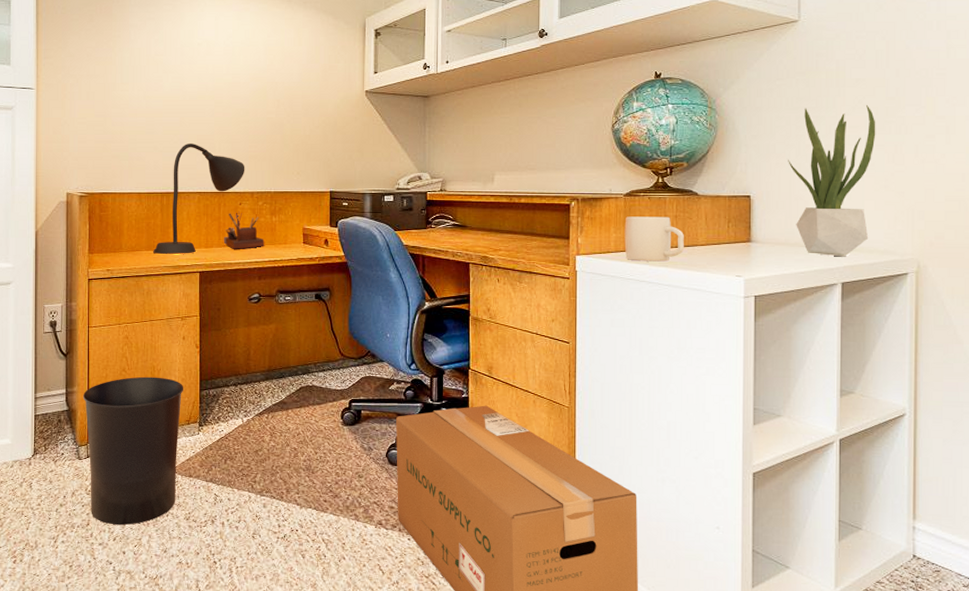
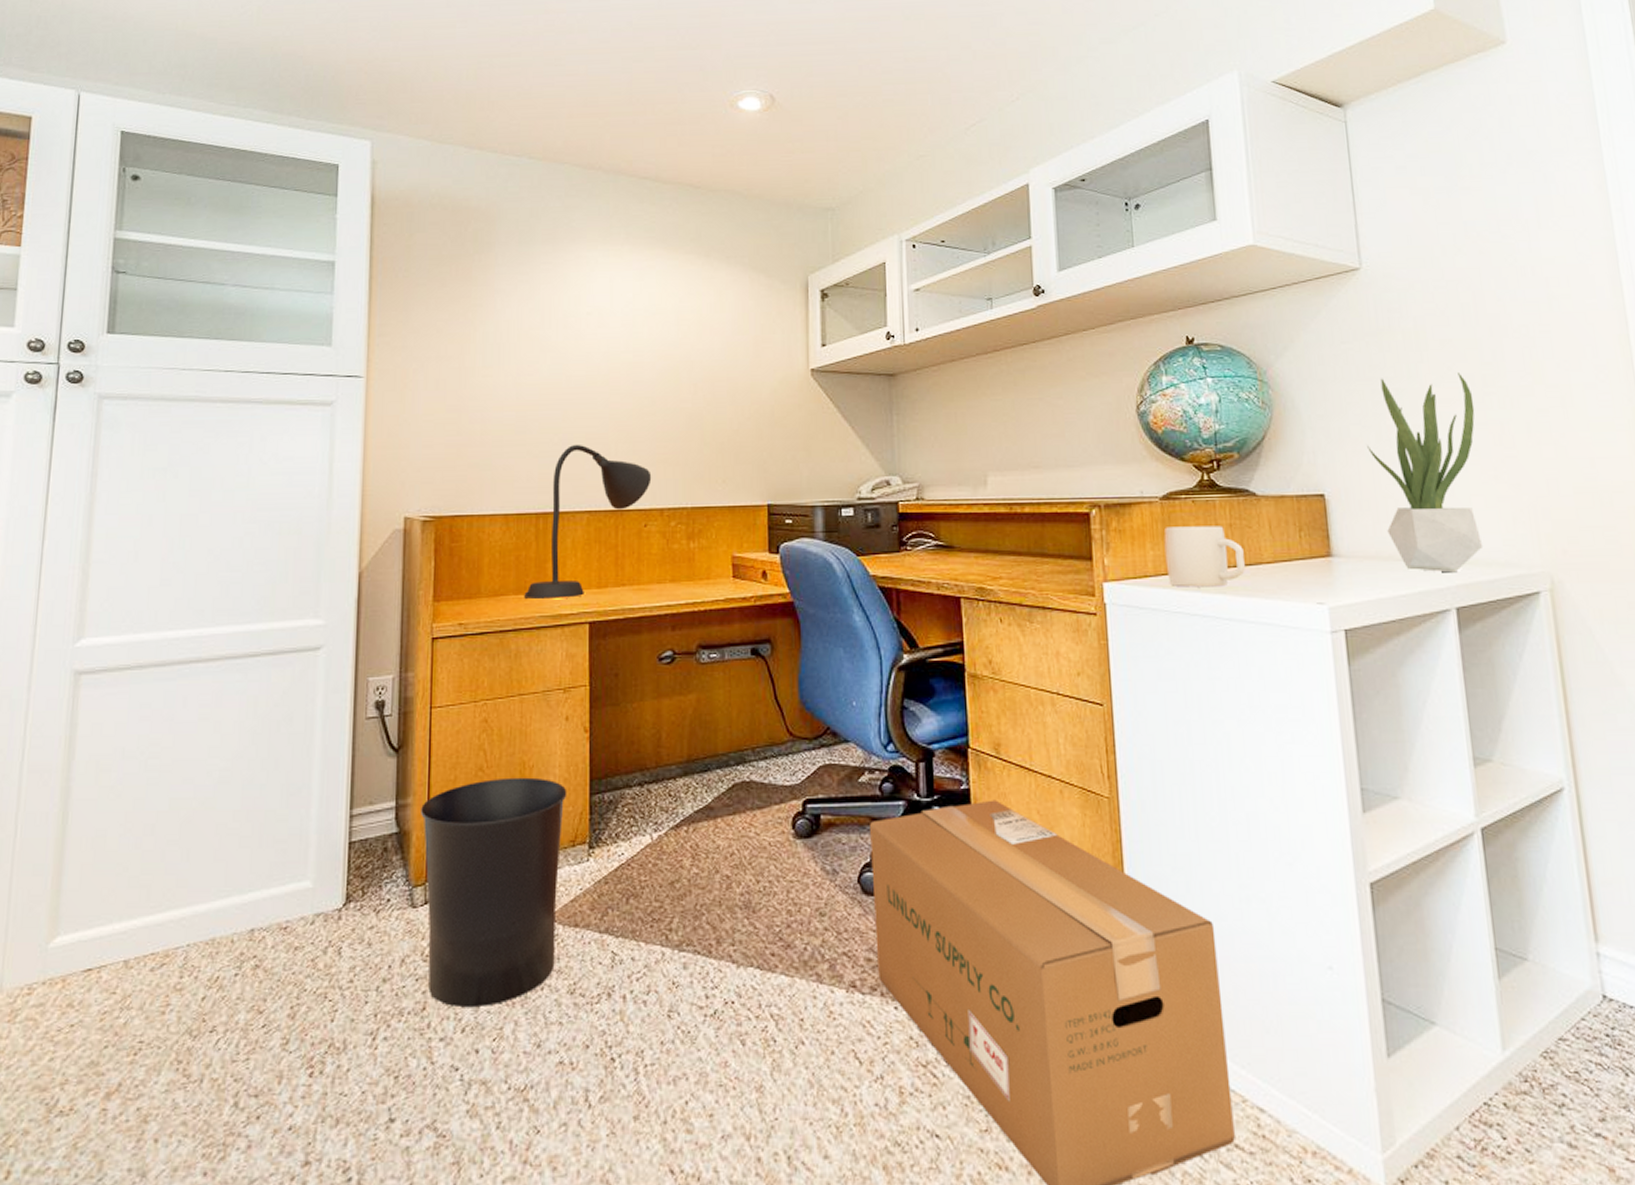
desk organizer: present [223,211,264,249] -> none [622,535,679,589]

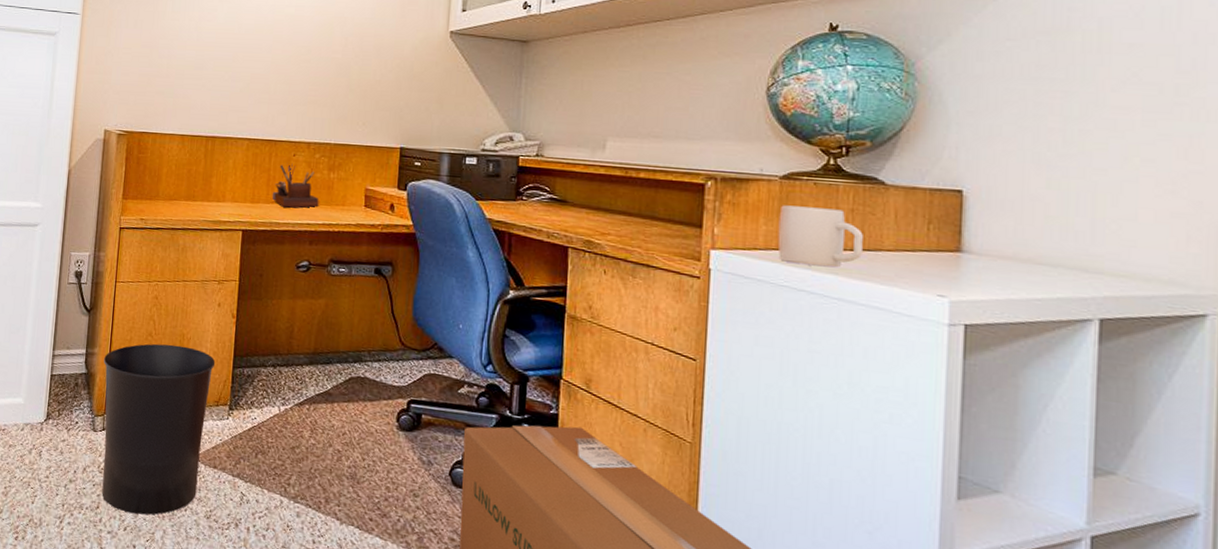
desk lamp: present [524,444,652,600] -> none [192,81,303,209]
desk organizer: none [622,535,679,589] -> present [272,163,319,208]
potted plant: present [1367,373,1484,573] -> none [1020,79,1160,284]

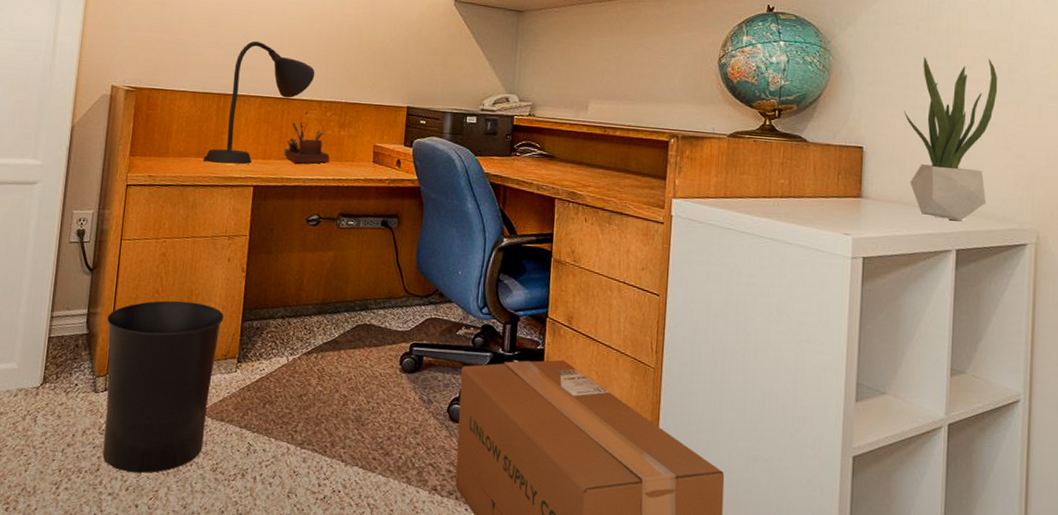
desk lamp: none [192,81,303,209] -> present [203,40,315,165]
mug: present [777,205,863,268] -> none [725,159,790,213]
potted plant: none [1020,79,1160,284] -> present [904,57,998,222]

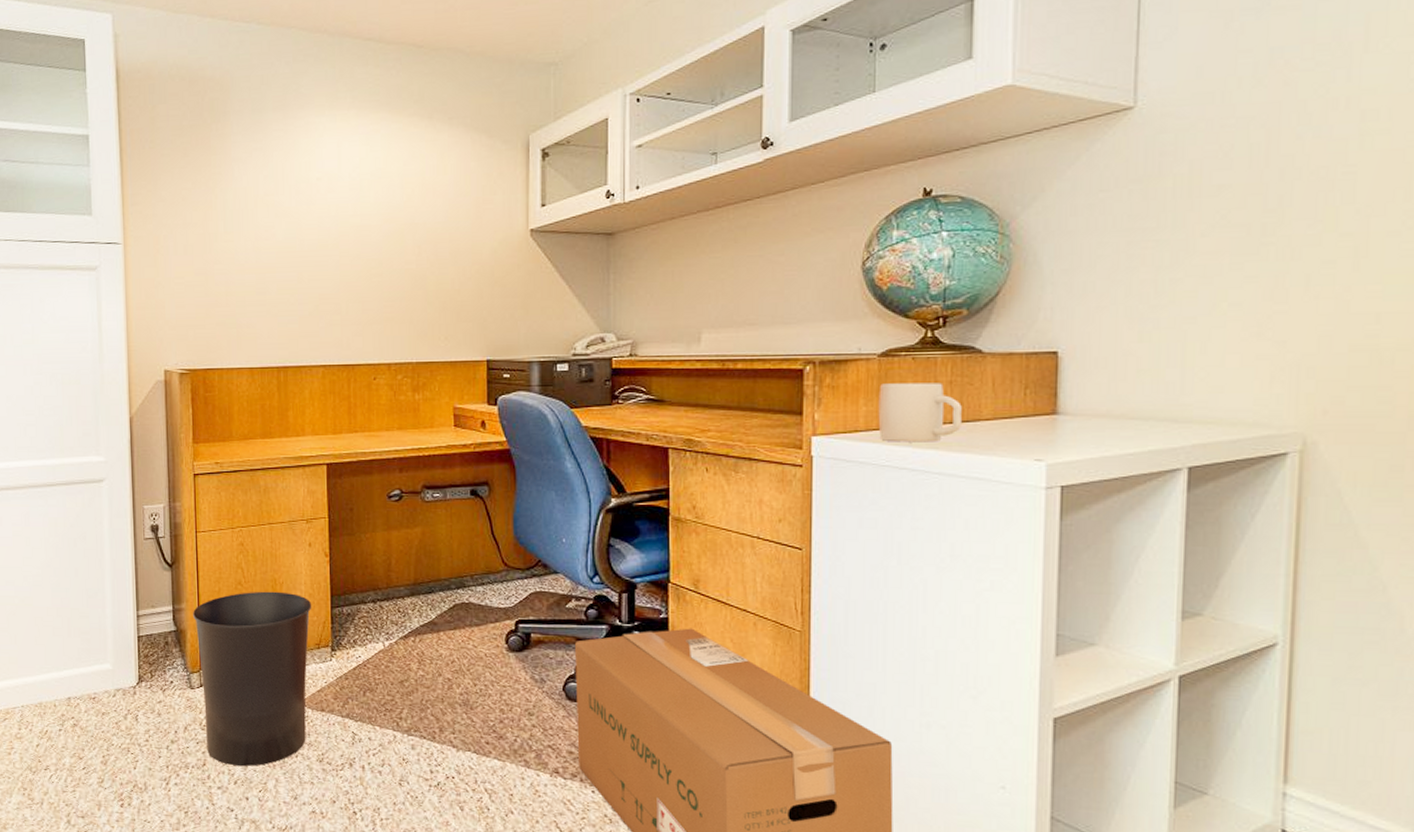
desk lamp: present [203,40,315,165] -> none [270,303,380,444]
desk organizer: present [283,120,330,164] -> none [354,387,406,435]
mug: none [725,159,790,213] -> present [878,383,962,442]
potted plant: present [904,57,998,222] -> none [1113,221,1247,432]

